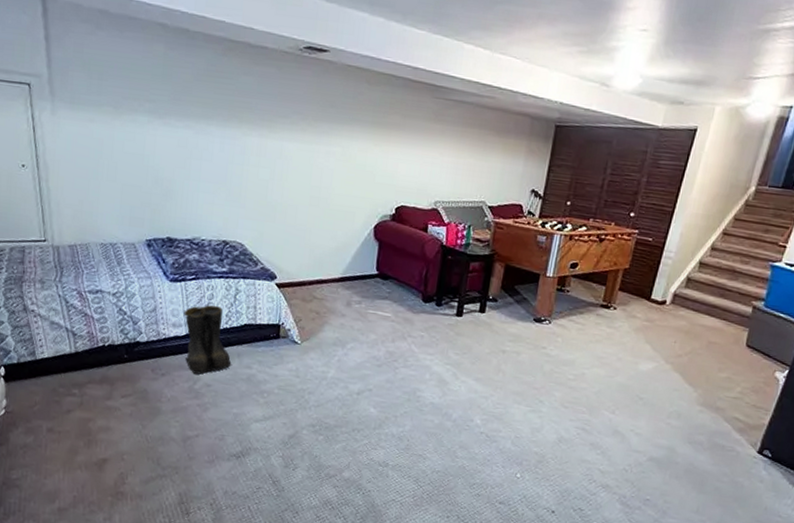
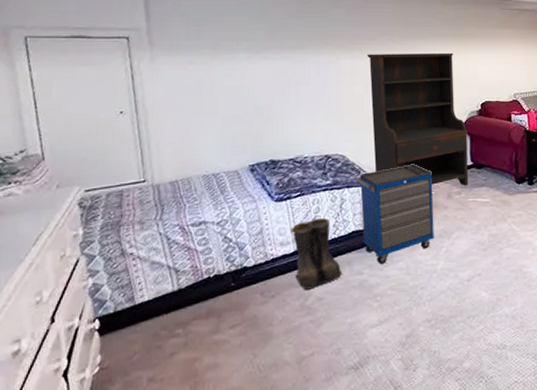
cabinet: none [251,263,333,362] -> present [354,164,434,264]
bookshelf: none [273,133,378,296] -> present [367,52,469,186]

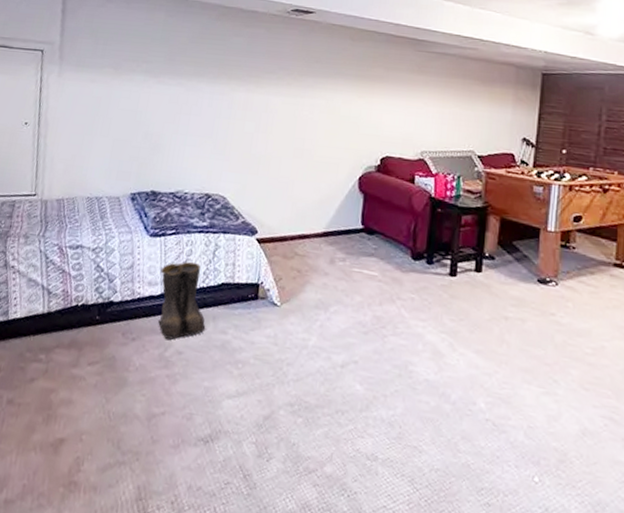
cabinet: present [354,164,434,264] -> none [232,217,316,327]
bookshelf: present [367,52,469,186] -> none [254,88,363,253]

